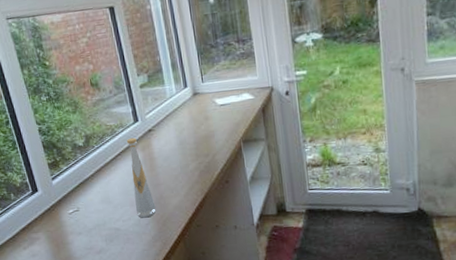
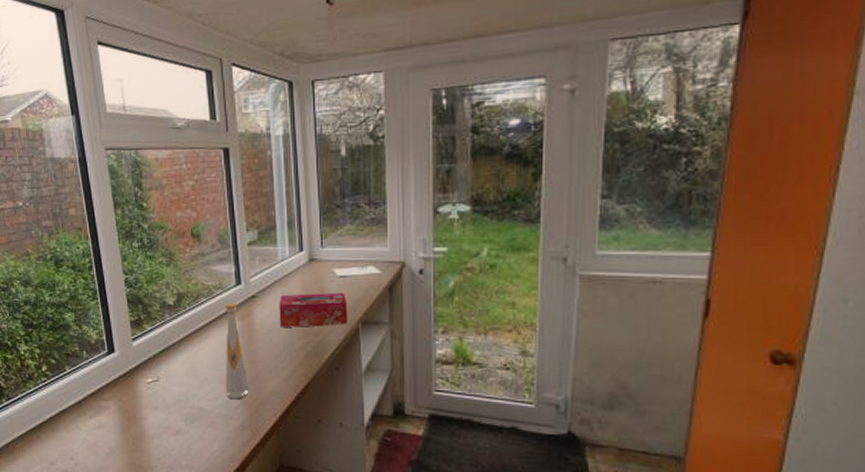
tissue box: none [172,118,231,153] -> present [279,292,348,327]

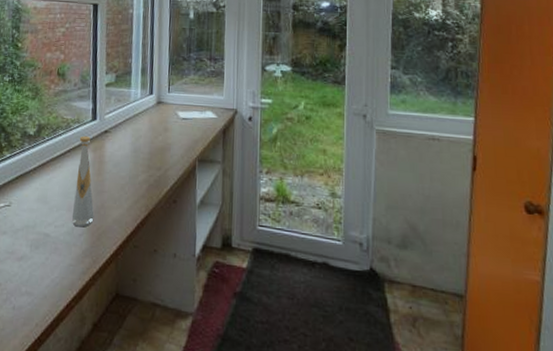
tissue box: present [279,292,348,327] -> none [127,131,188,162]

